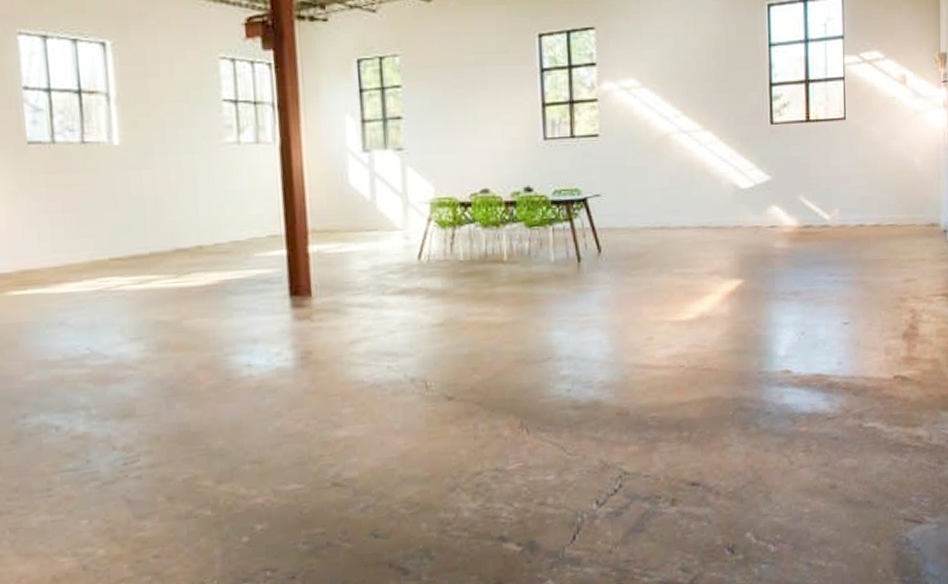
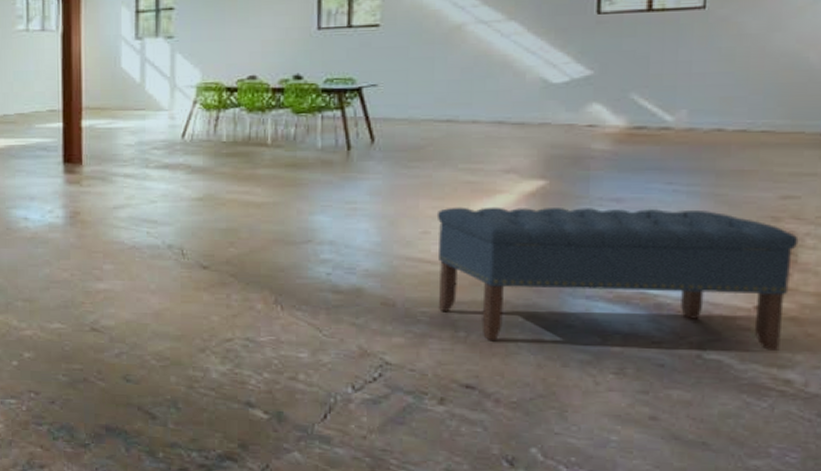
bench: none [658,297,918,436] -> present [436,207,799,351]

